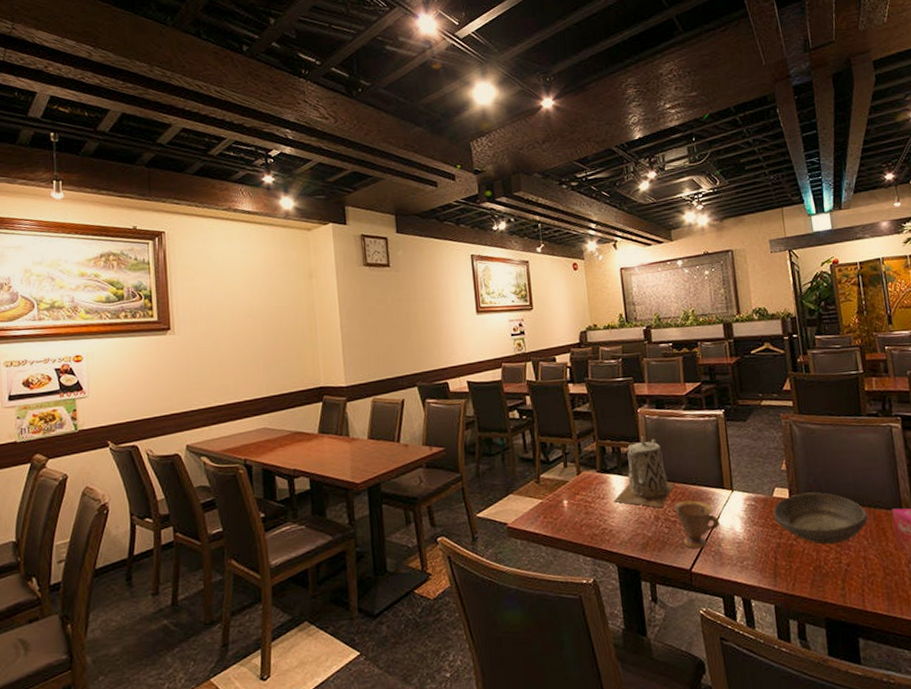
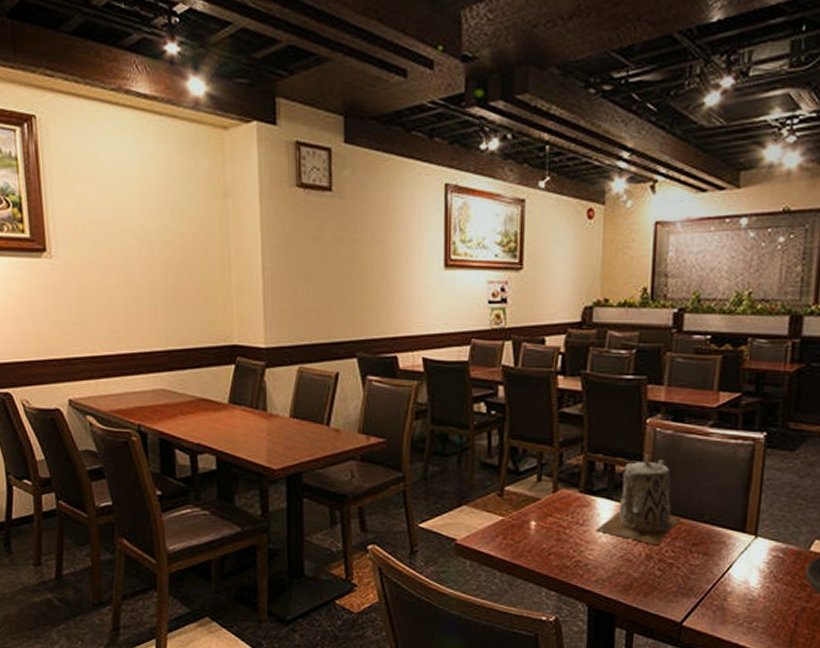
teacup: present [674,500,720,549] -> none [674,541,731,601]

